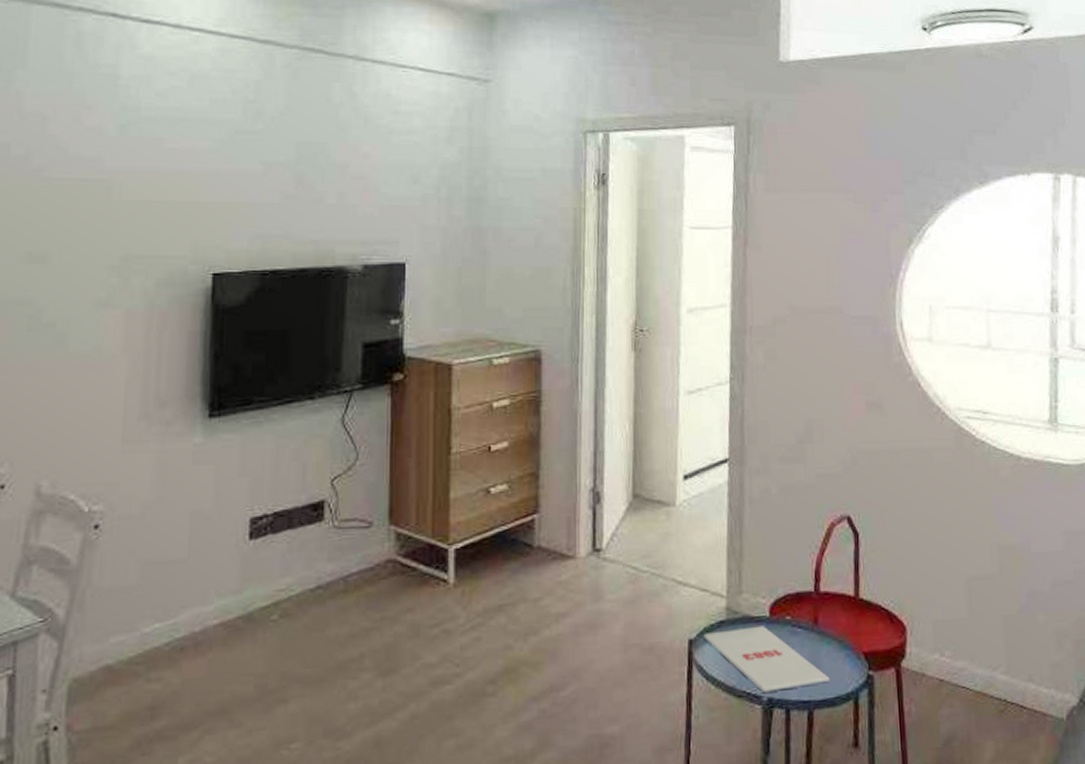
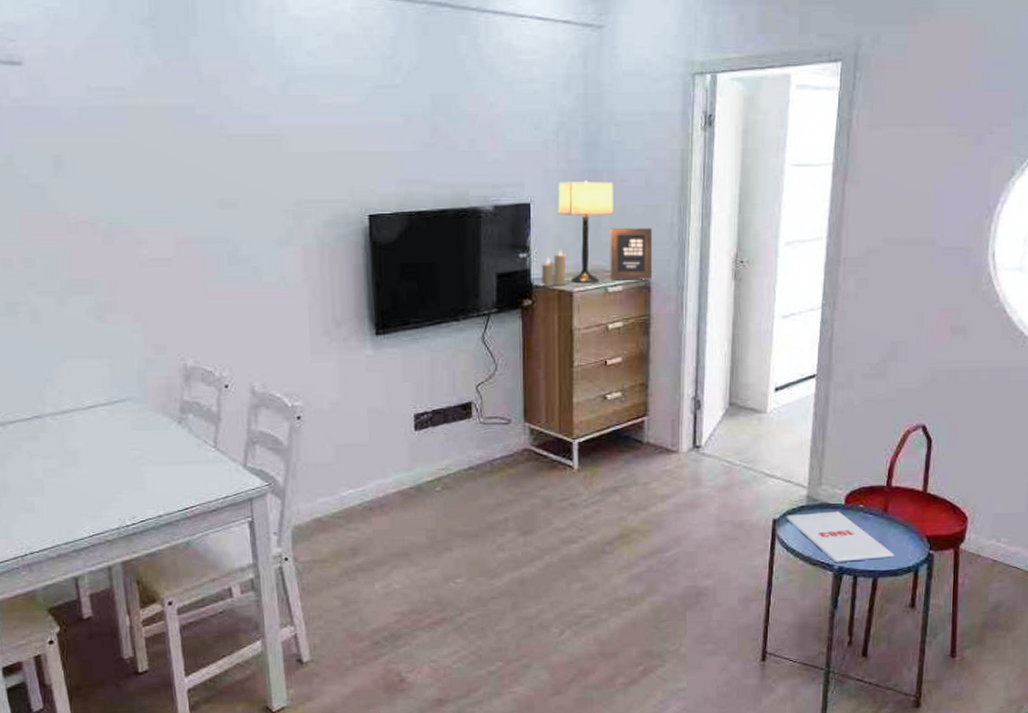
candle: none [415,316,446,357] -> present [541,250,567,286]
table lamp: none [437,239,500,355] -> present [558,180,614,284]
picture frame: none [495,291,543,351] -> present [610,227,652,280]

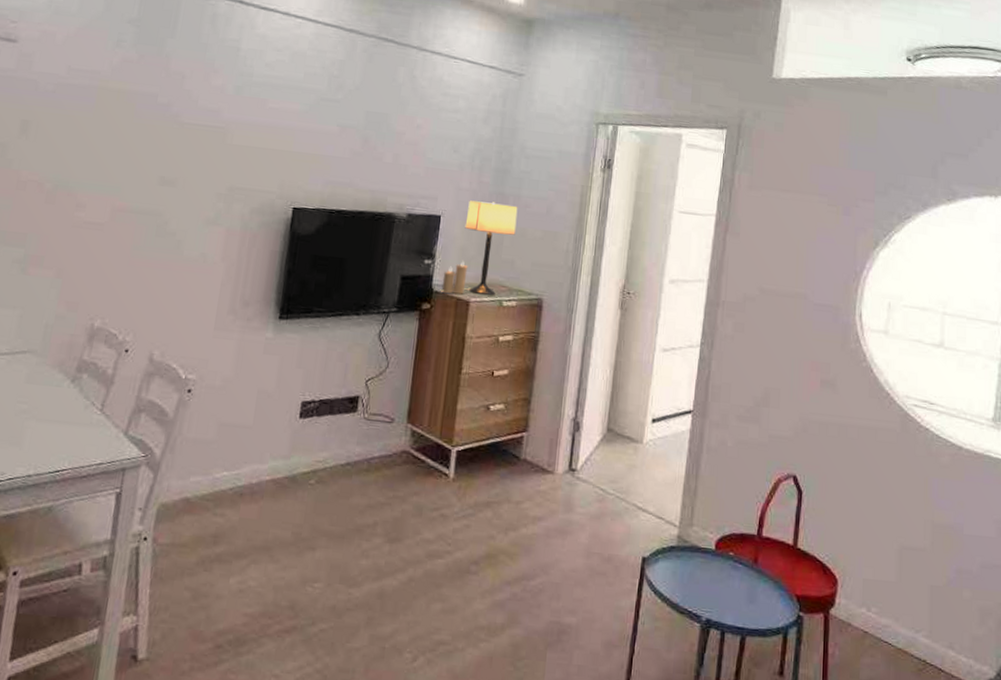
picture frame: present [610,227,652,280] -> none [506,246,549,300]
magazine: present [786,511,894,562] -> none [655,554,763,616]

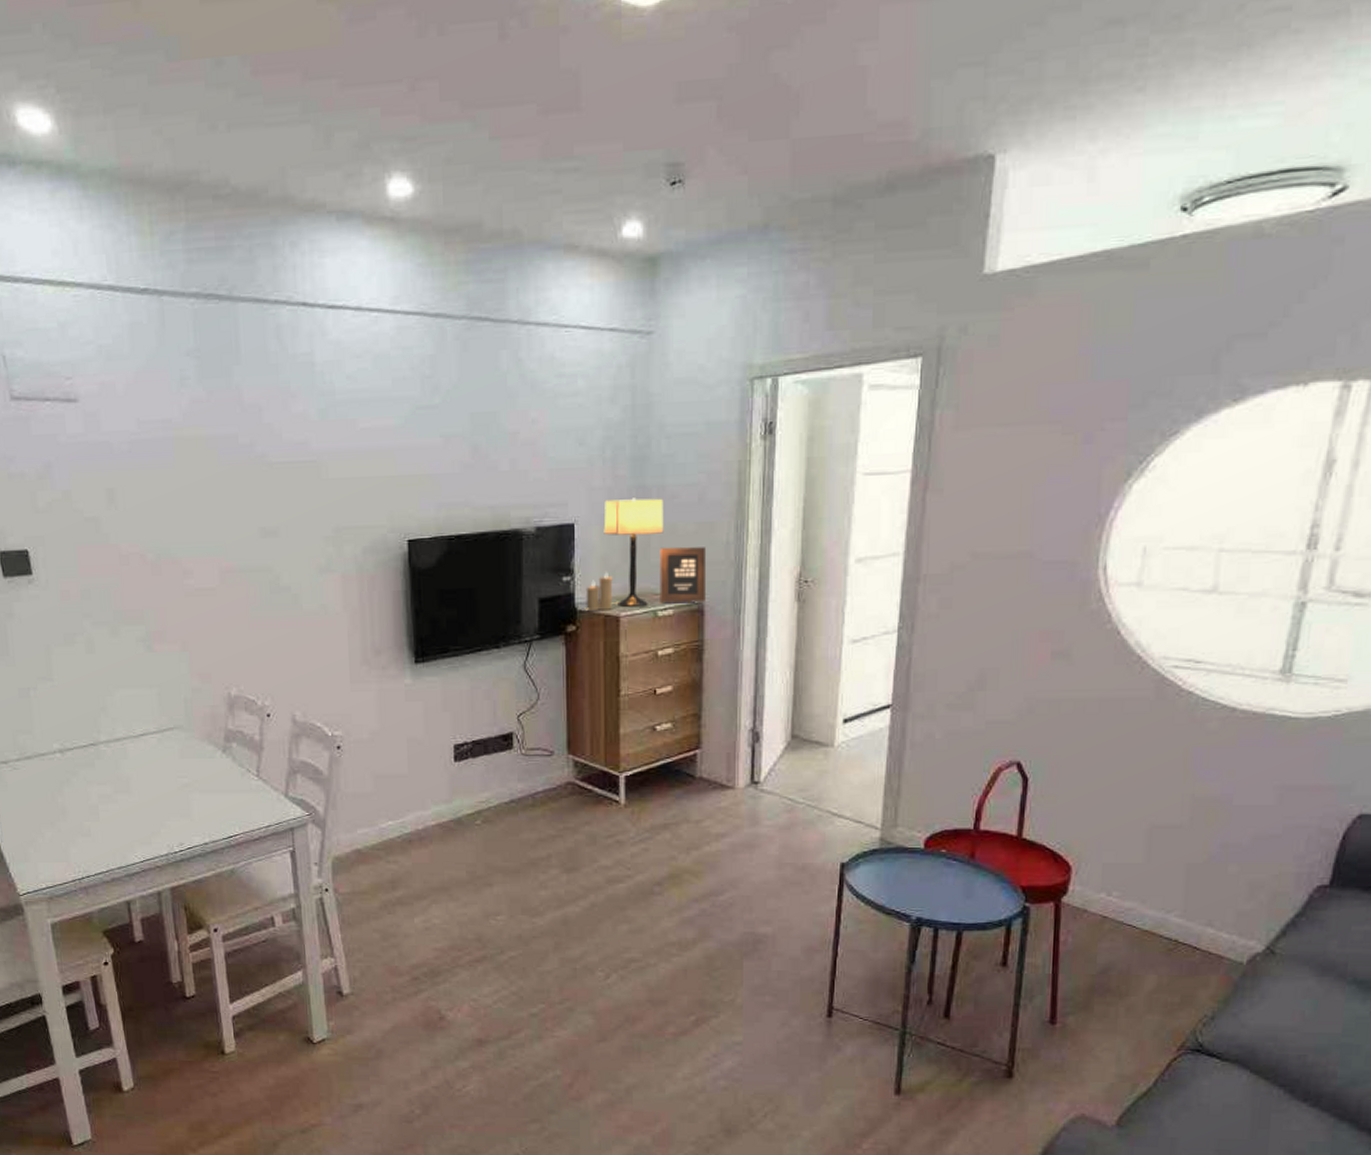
picture frame: none [506,246,549,300] -> present [659,547,705,603]

